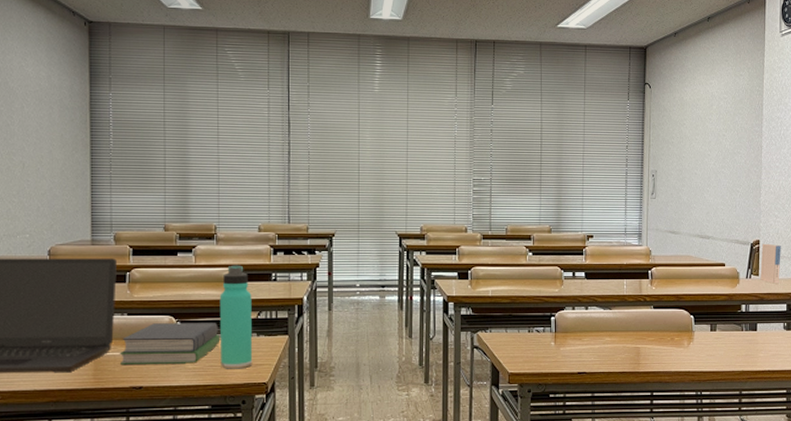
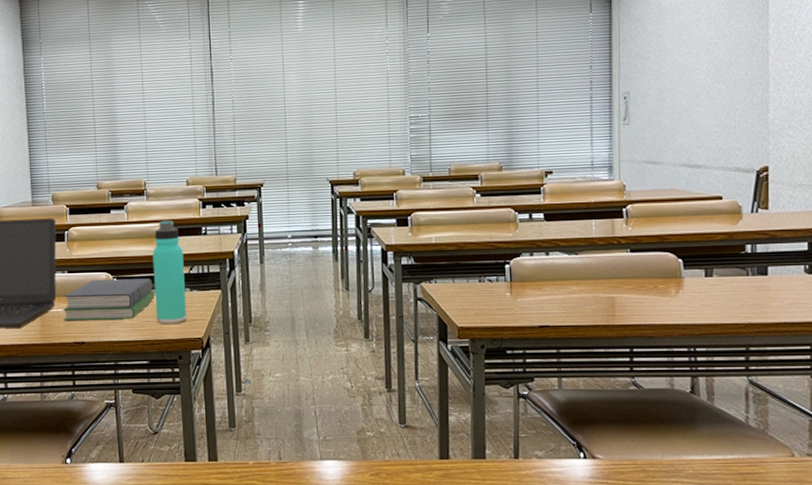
book: present [760,243,781,284] -> none [770,169,799,218]

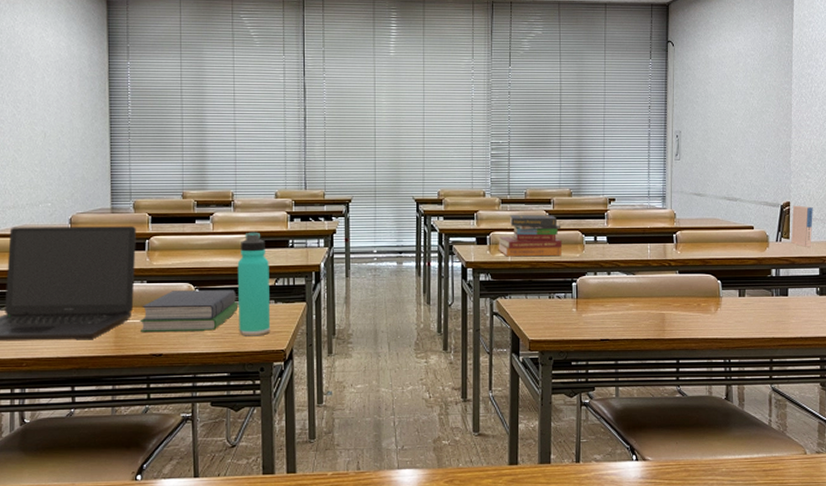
books: none [420,192,493,239] -> present [498,215,563,257]
book: none [770,169,799,218] -> present [791,205,813,247]

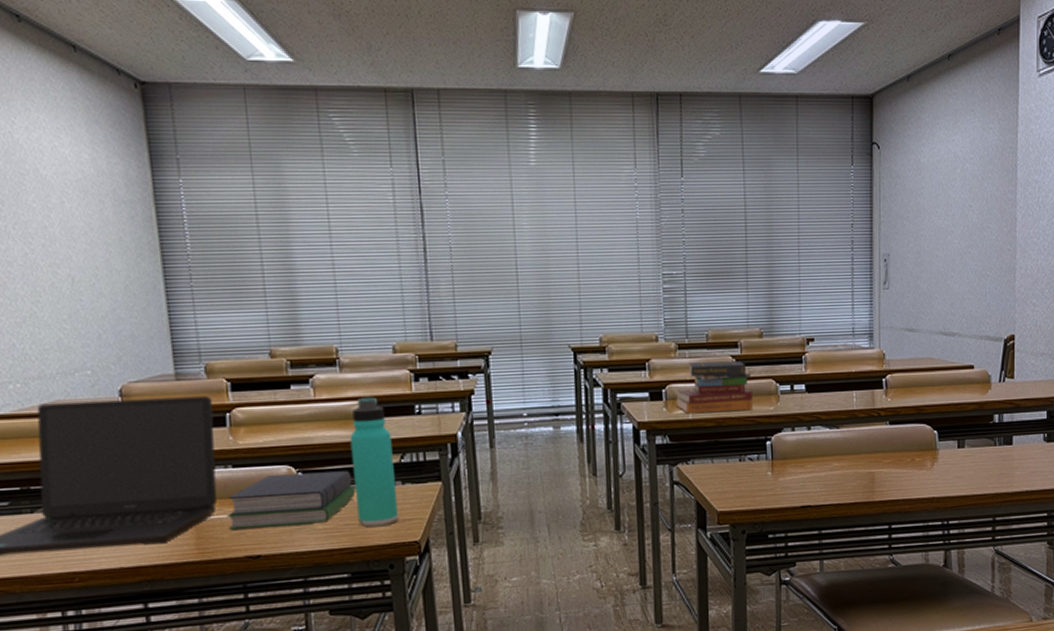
book: present [791,205,813,247] -> none [1016,338,1040,387]

